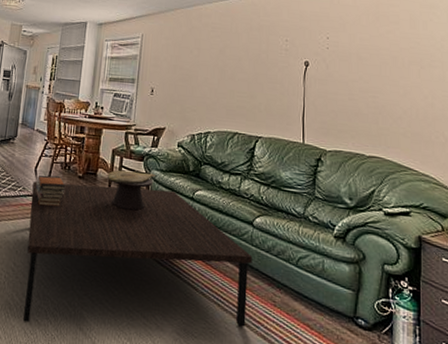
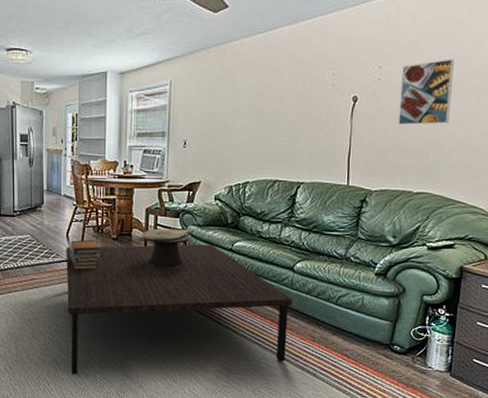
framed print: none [347,35,393,93] -> present [398,59,454,125]

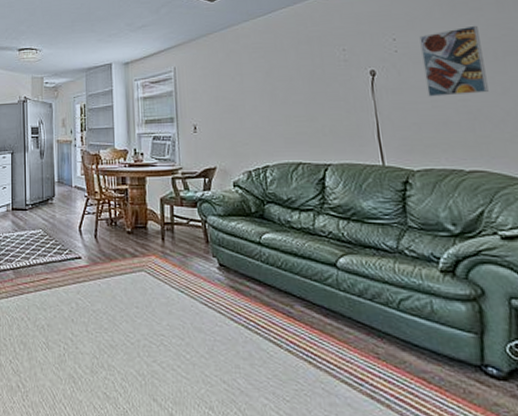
coffee table: present [66,244,293,375] -> none [79,237,346,396]
book stack: present [69,240,100,270] -> none [82,234,115,268]
decorative bowl: present [142,228,194,267] -> none [158,220,214,263]

